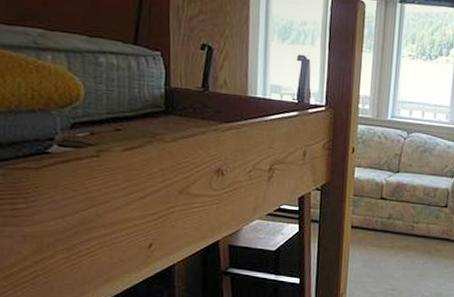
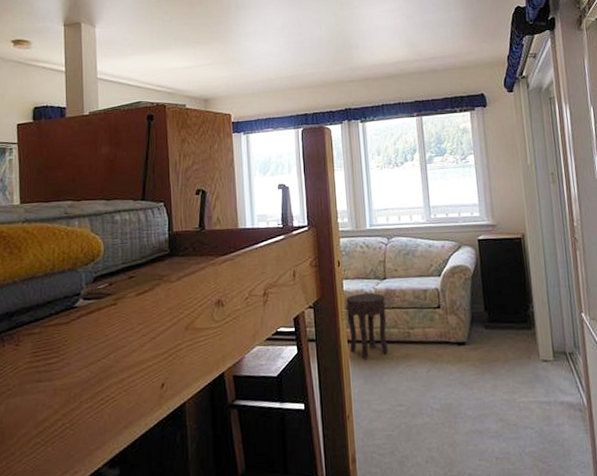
side table: none [352,182,395,245] -> present [346,293,388,359]

